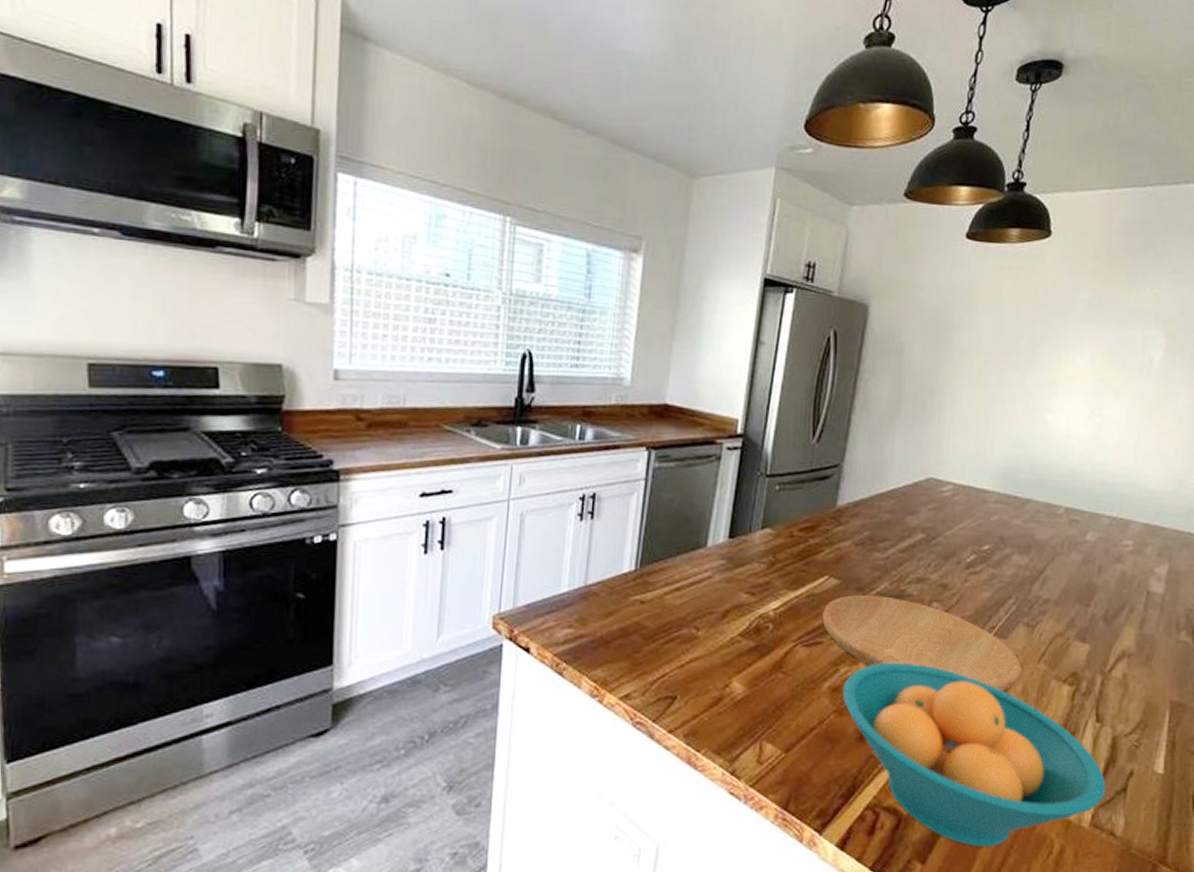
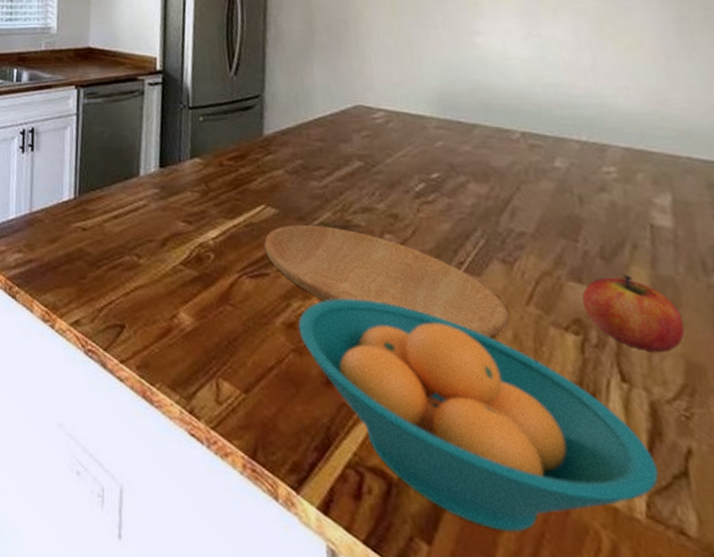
apple: none [1081,634,1152,697] -> present [582,275,685,353]

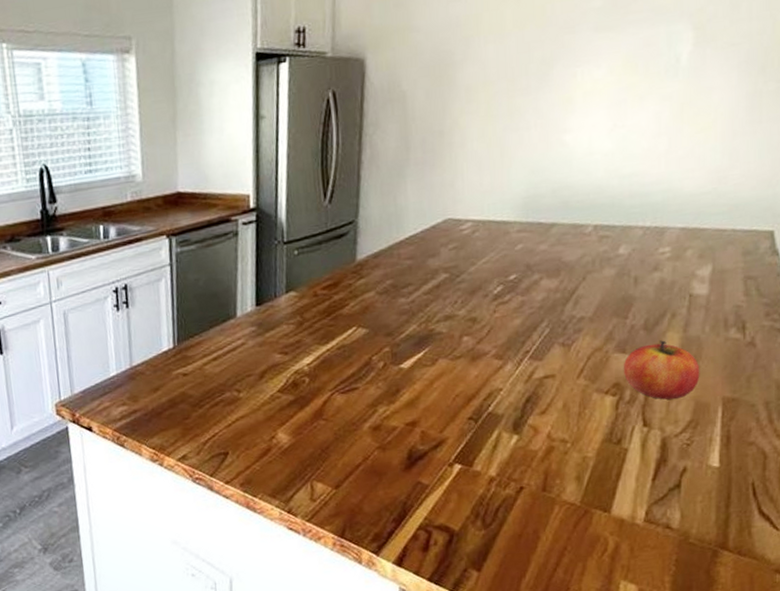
cutting board: present [264,225,509,338] -> none [355,337,561,411]
fruit bowl: present [298,298,659,532] -> none [383,395,658,552]

